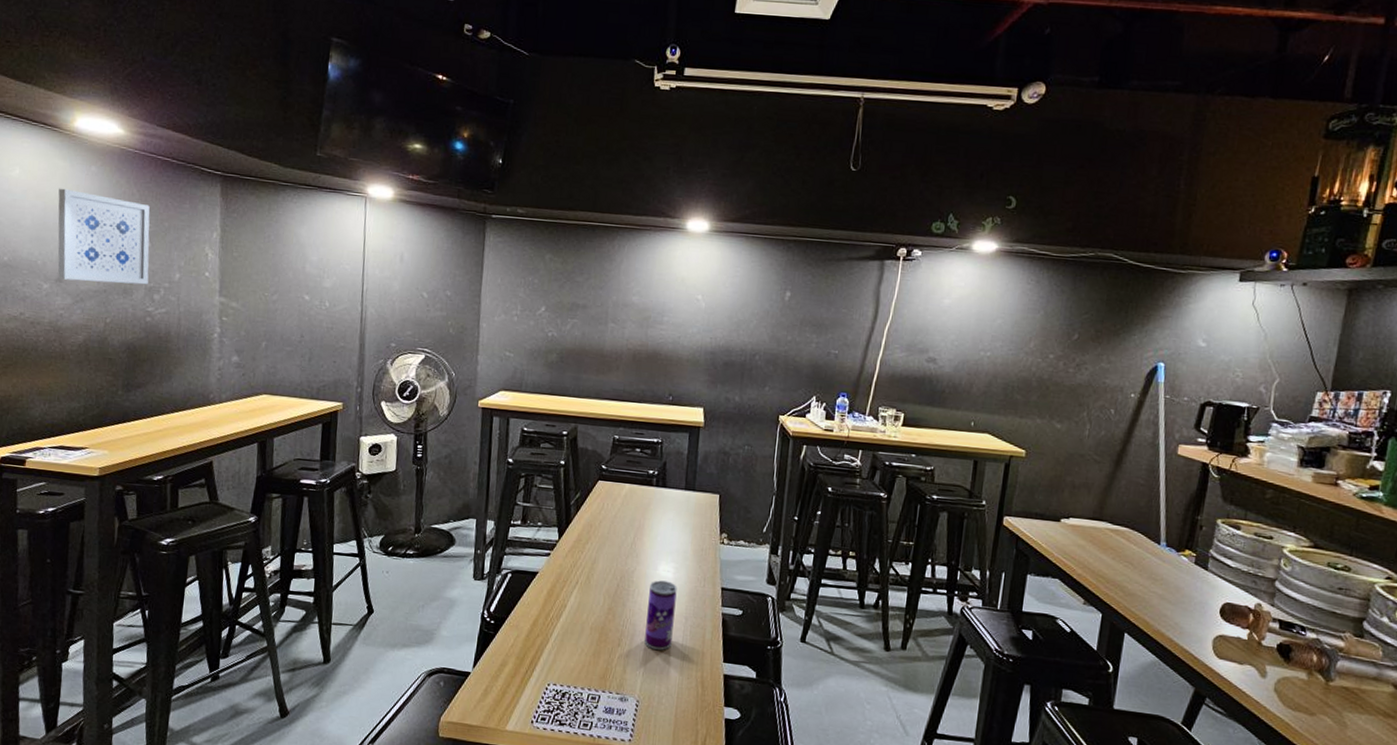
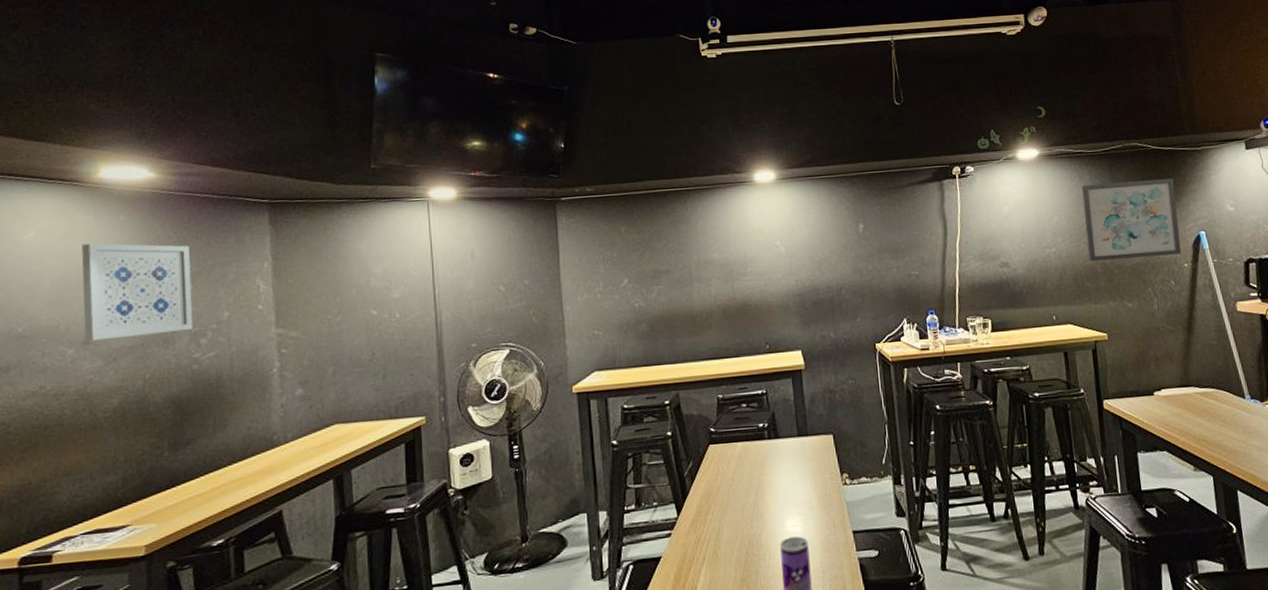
wall art: none [1026,290,1144,383] -> present [1081,178,1182,262]

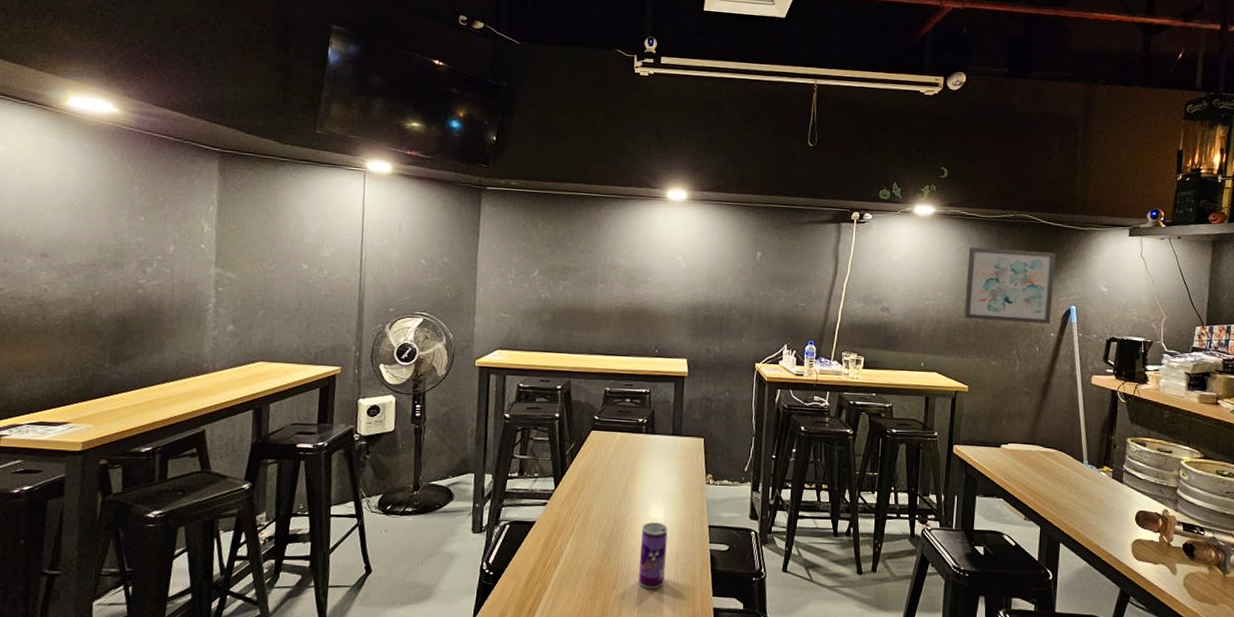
wall art: present [81,243,193,341] -> none [43,164,144,258]

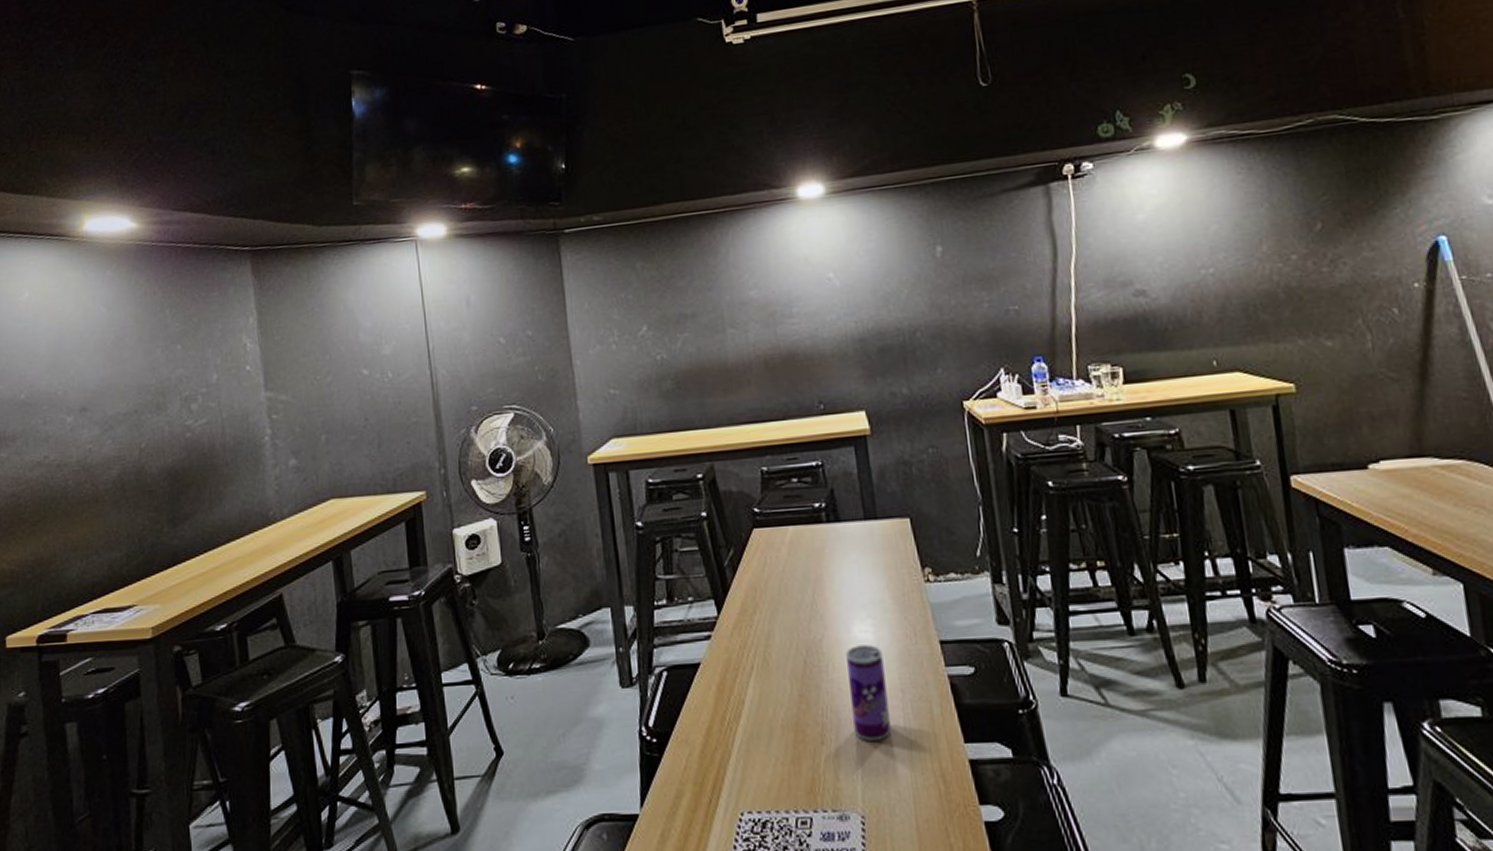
wall art: present [964,247,1056,324] -> none [1251,161,1410,286]

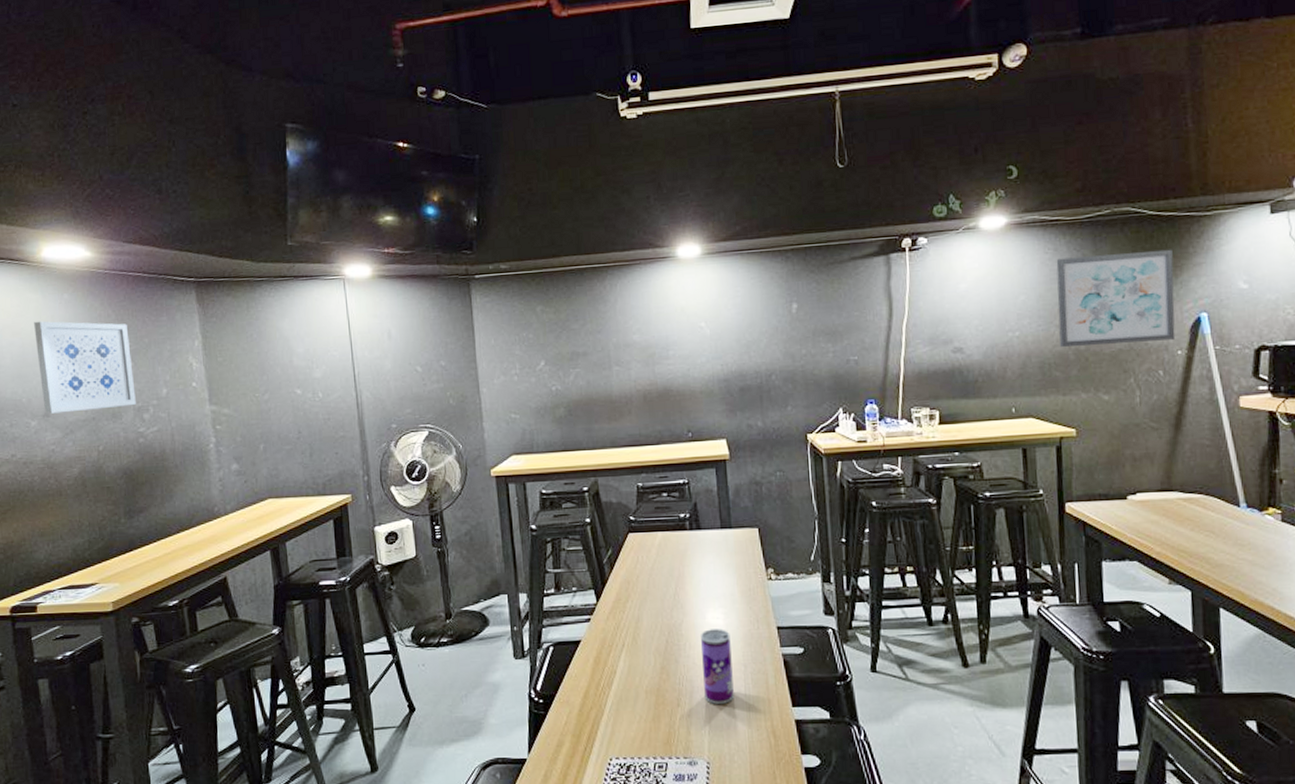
wall art: none [73,301,183,408] -> present [34,321,136,414]
wall art: none [1251,161,1410,286] -> present [1056,249,1176,348]

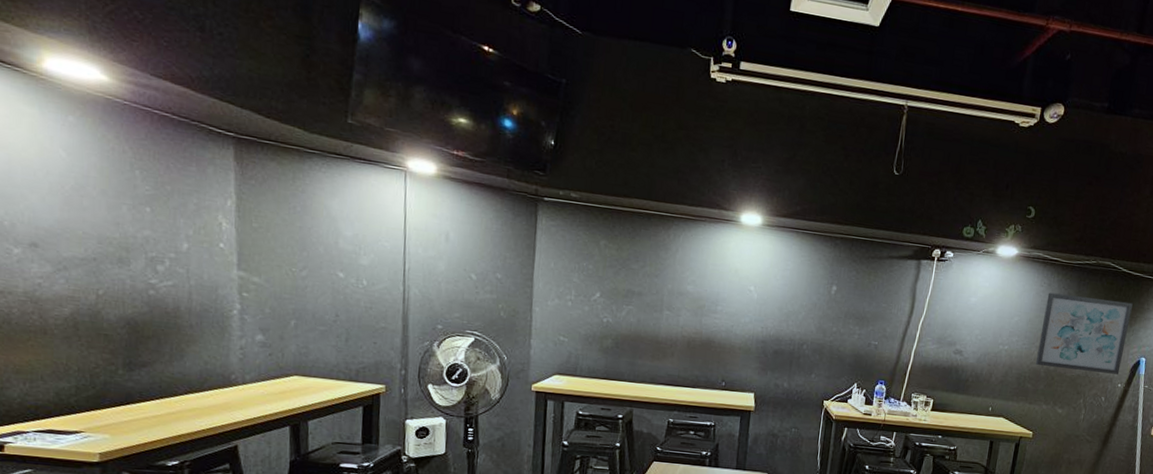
wall art: present [34,321,136,414] -> none [26,138,150,254]

